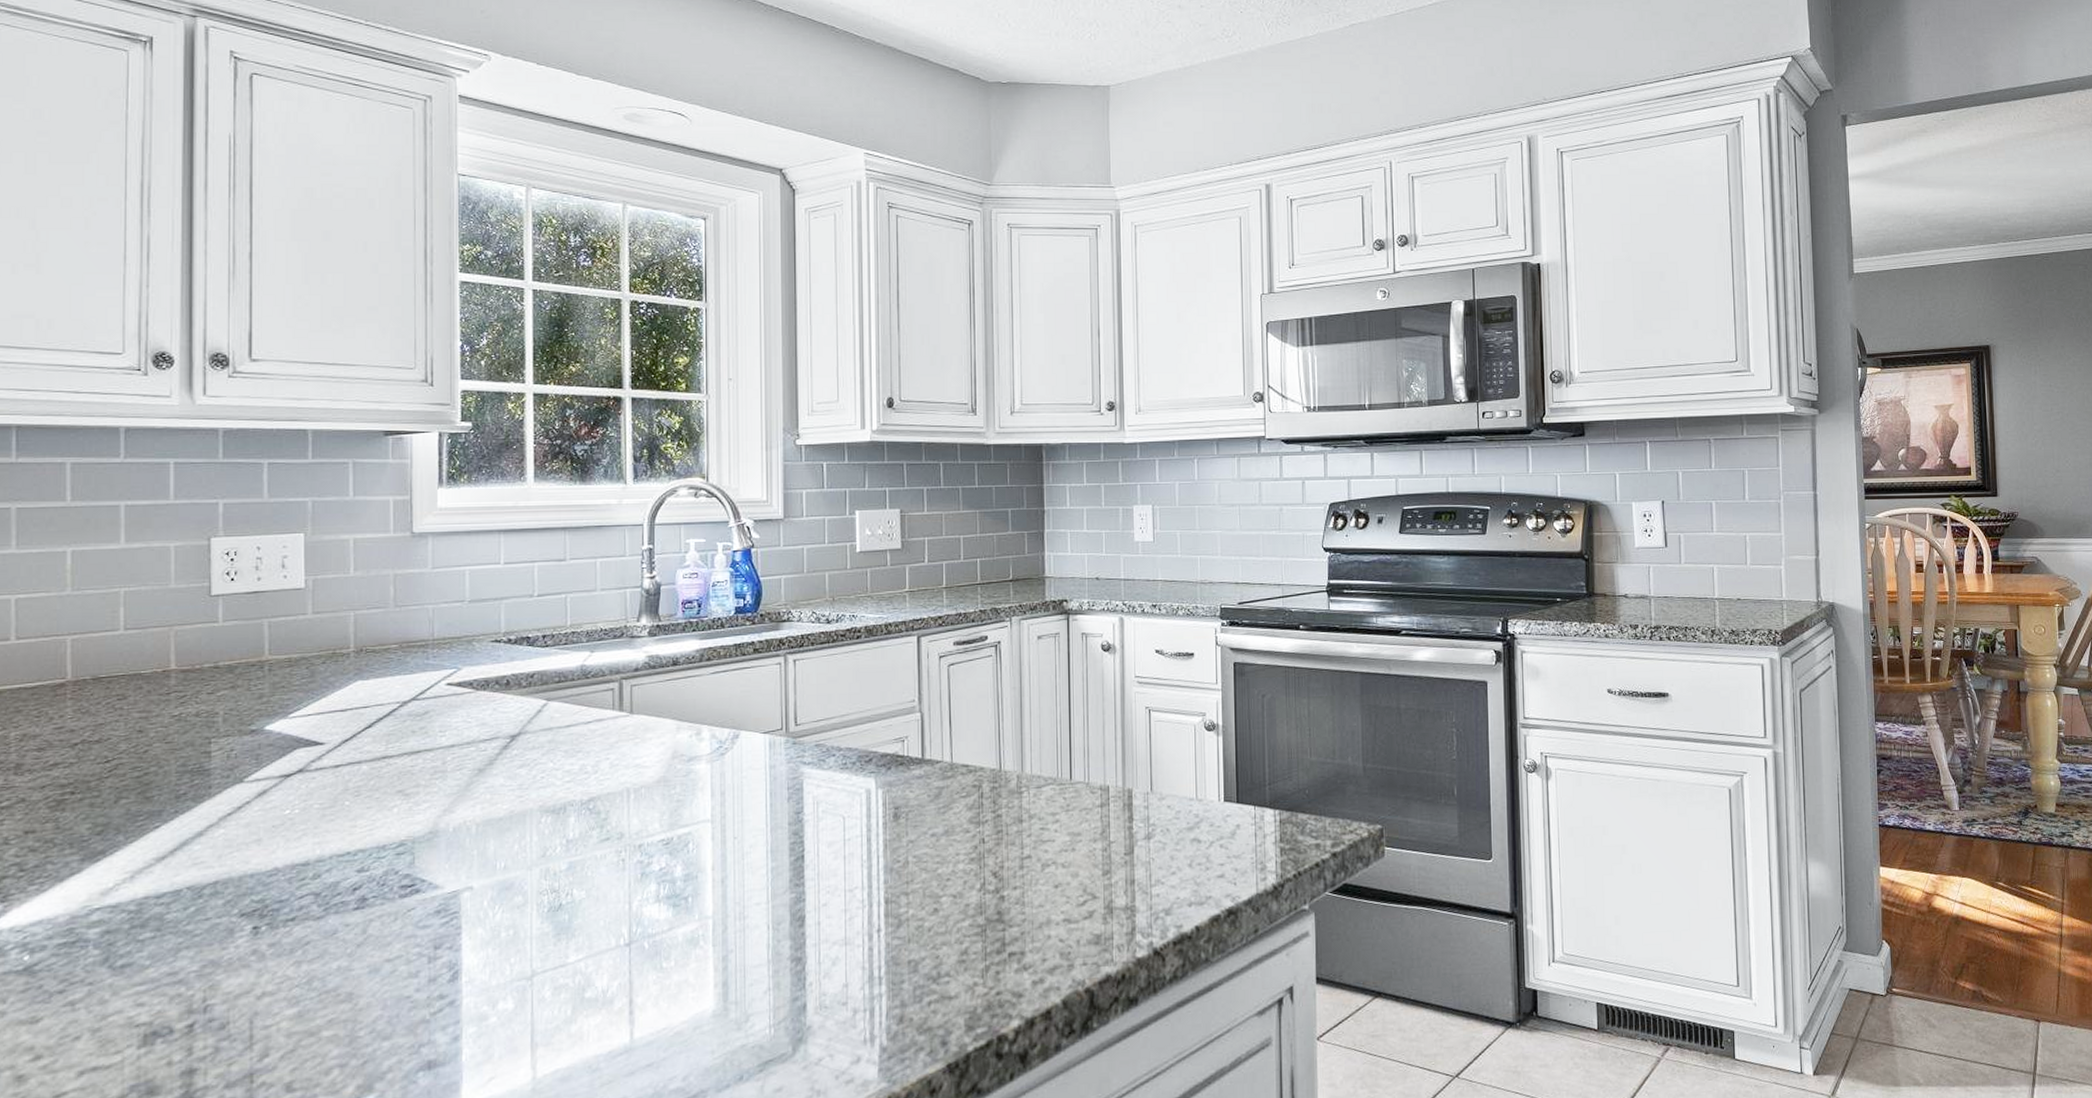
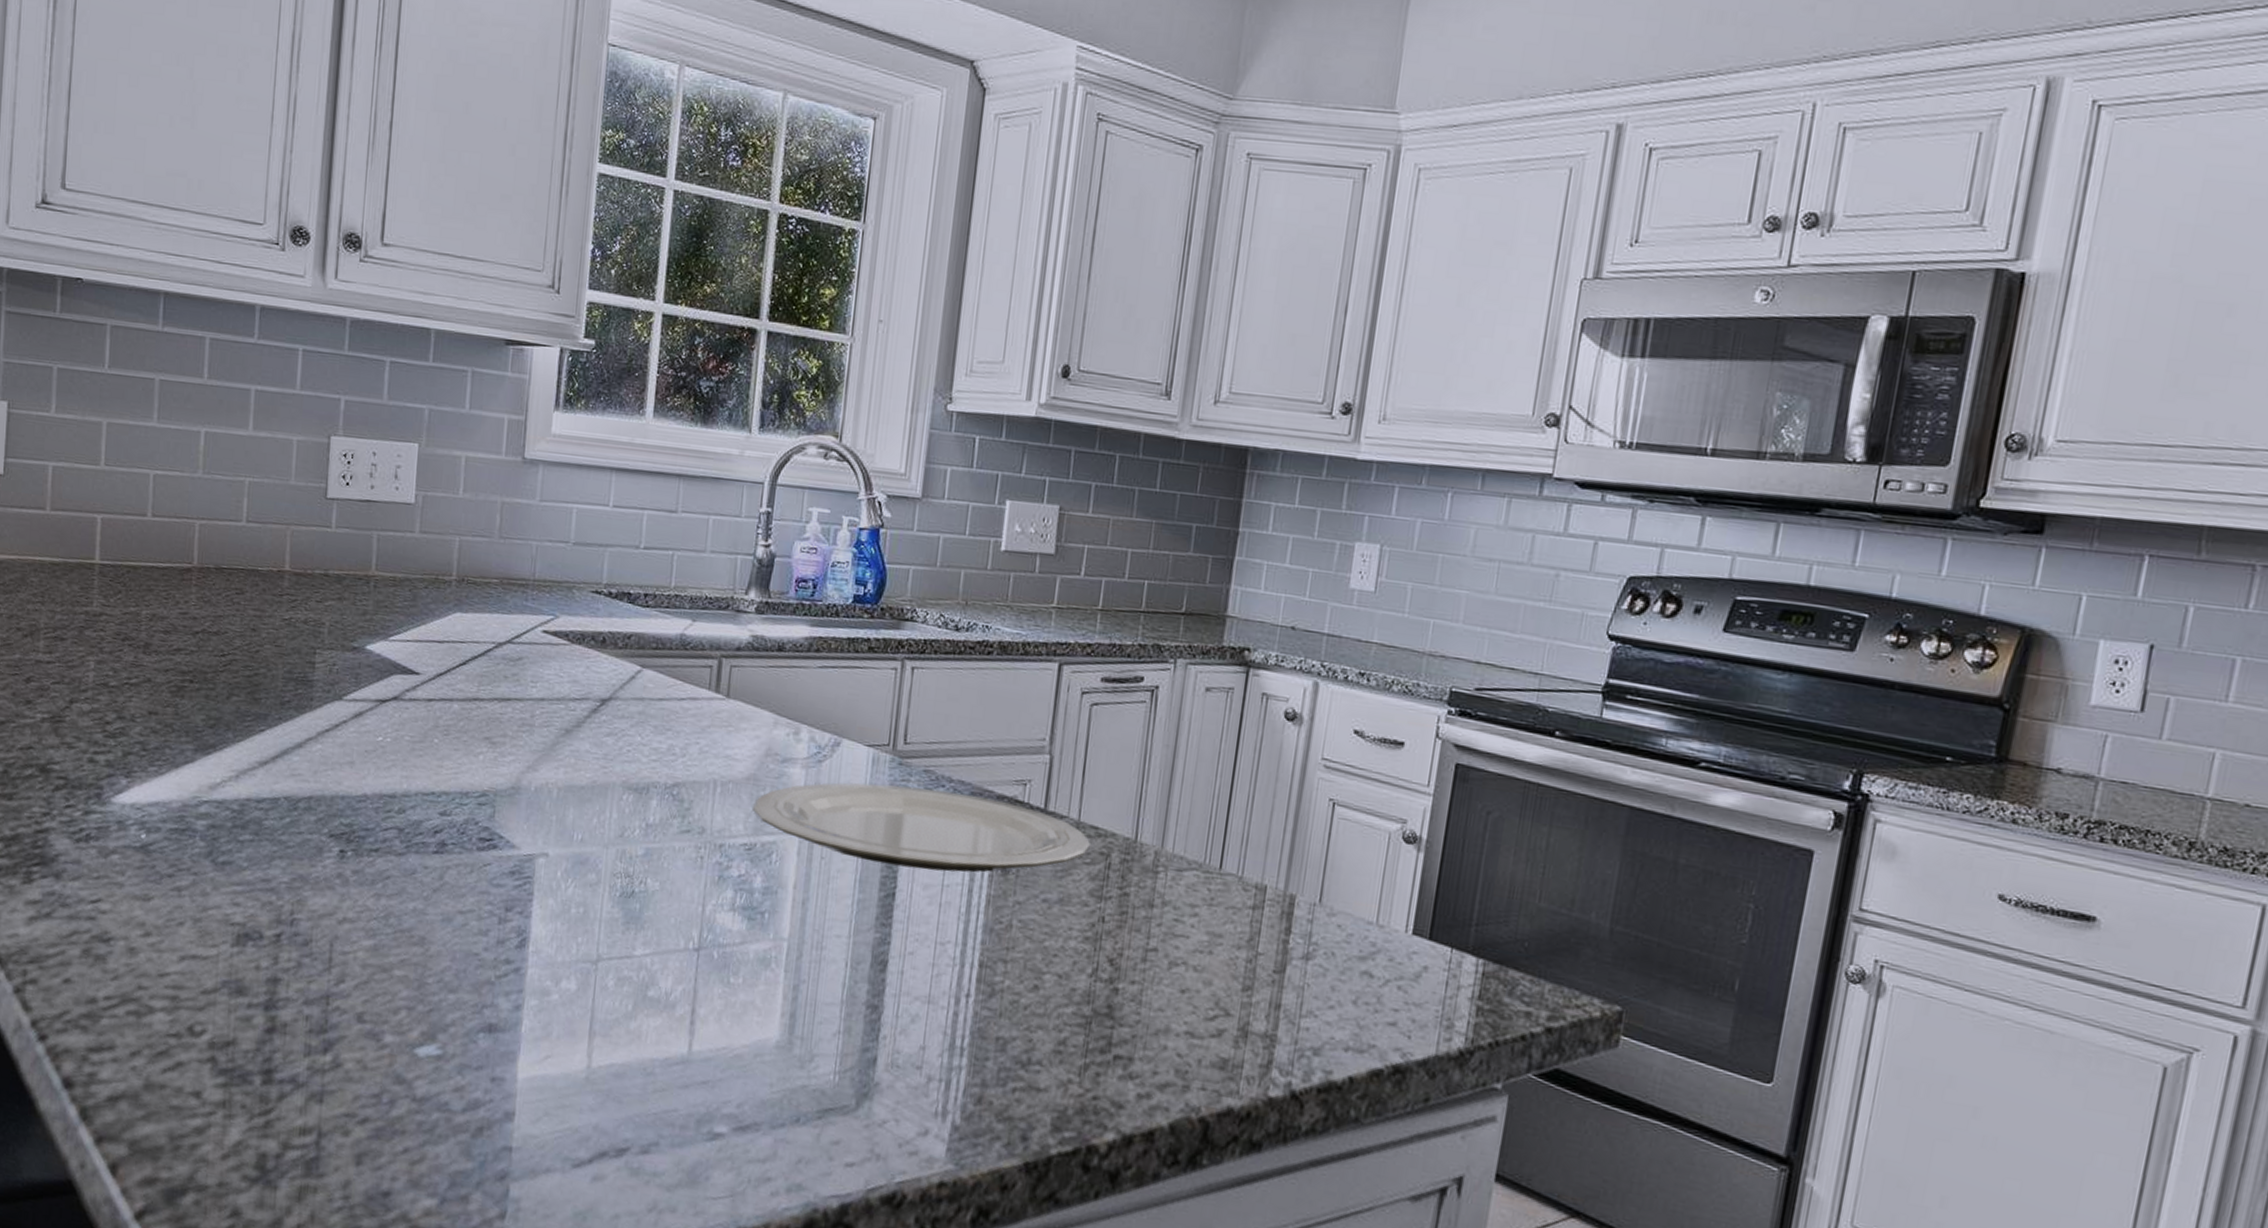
plate: none [666,758,965,832] -> present [753,782,1092,873]

